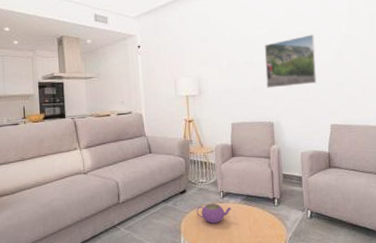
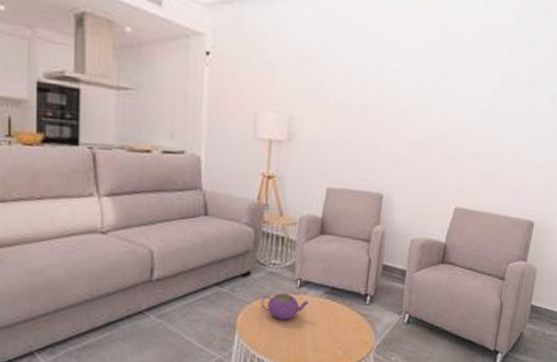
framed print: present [264,34,317,89] -> none [382,79,458,150]

